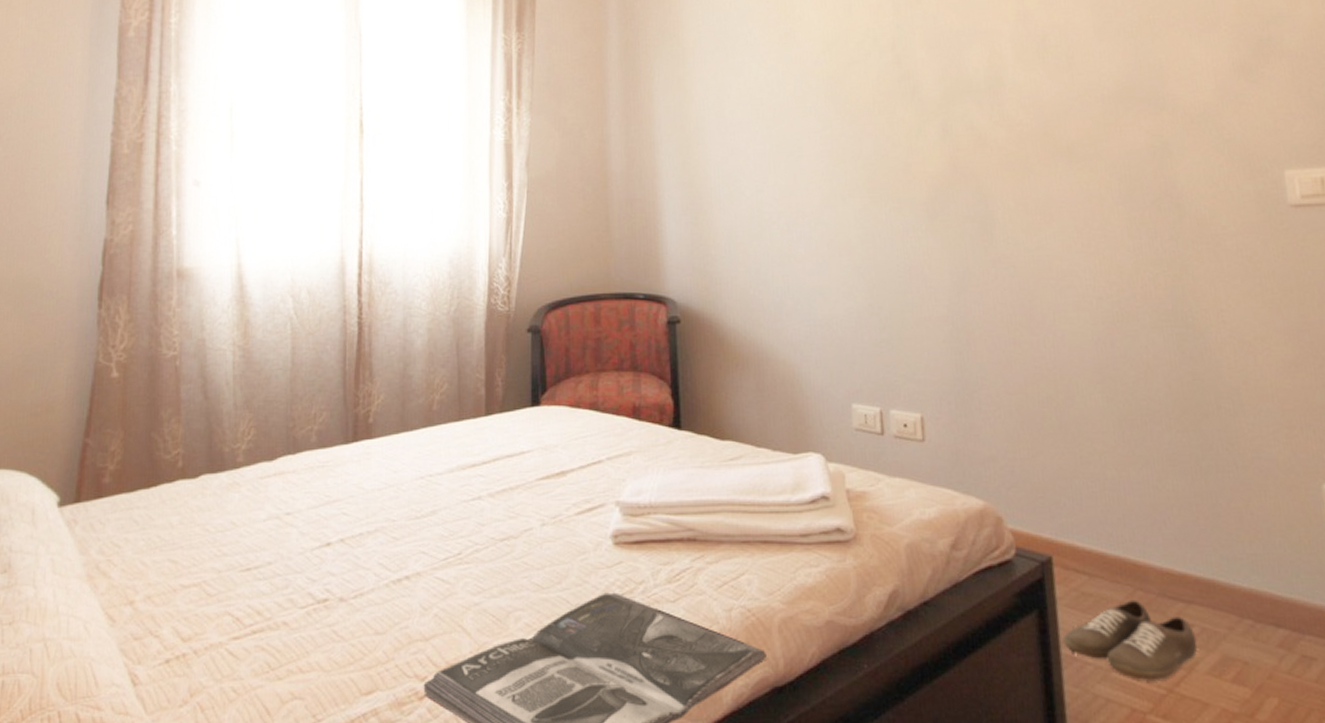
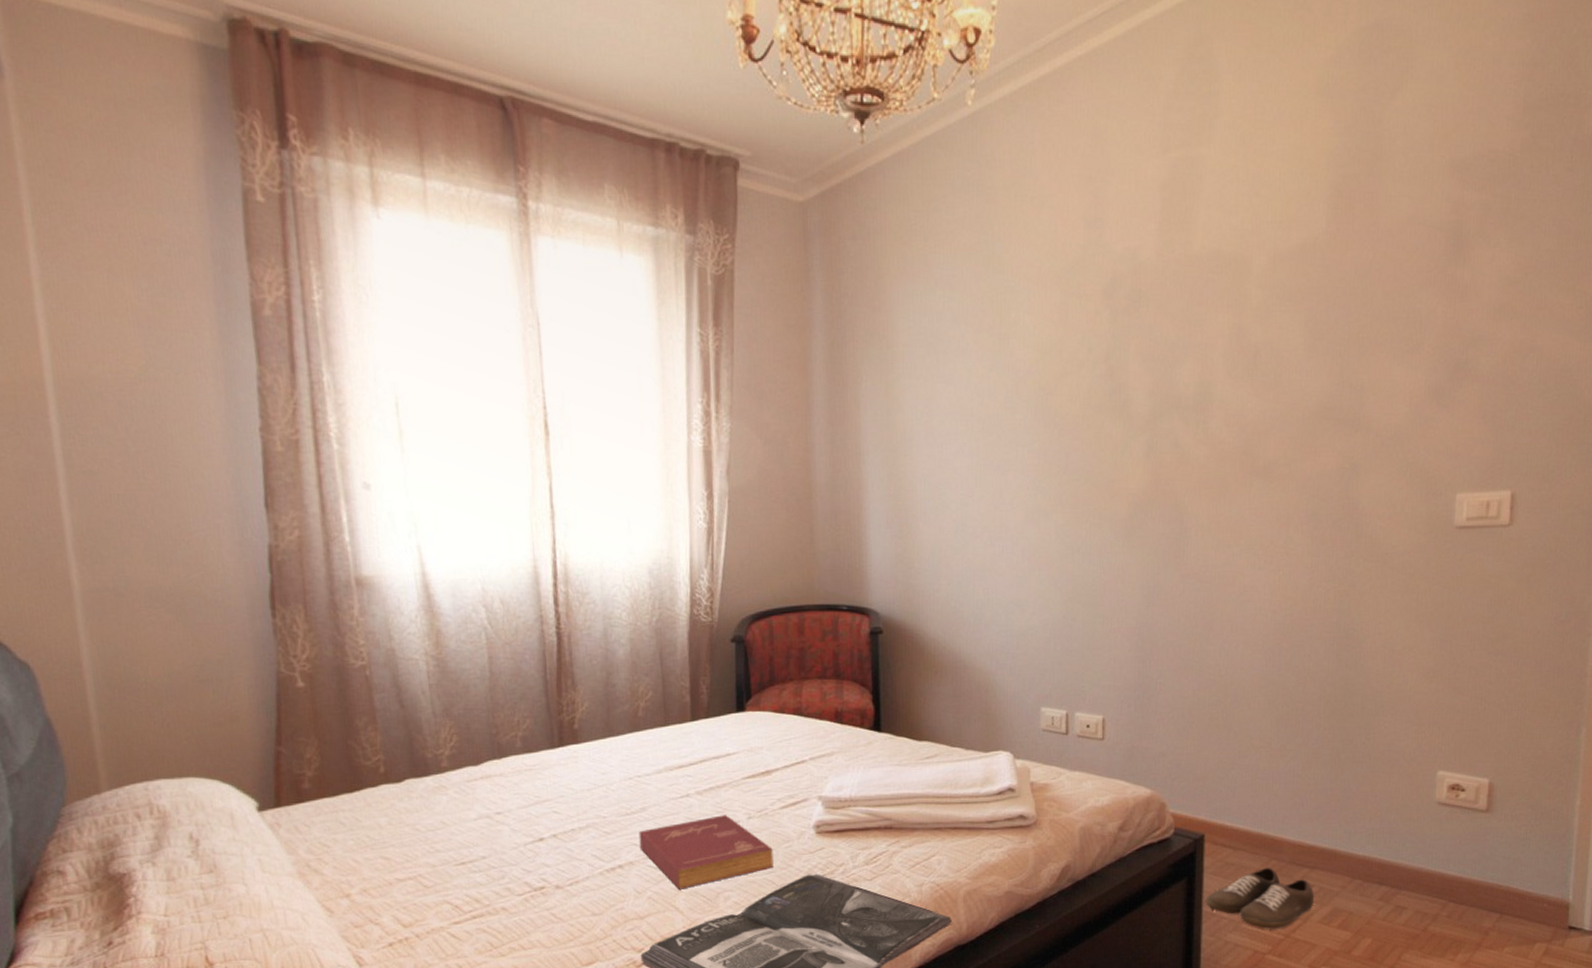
book: none [427,521,568,607] -> present [638,815,774,890]

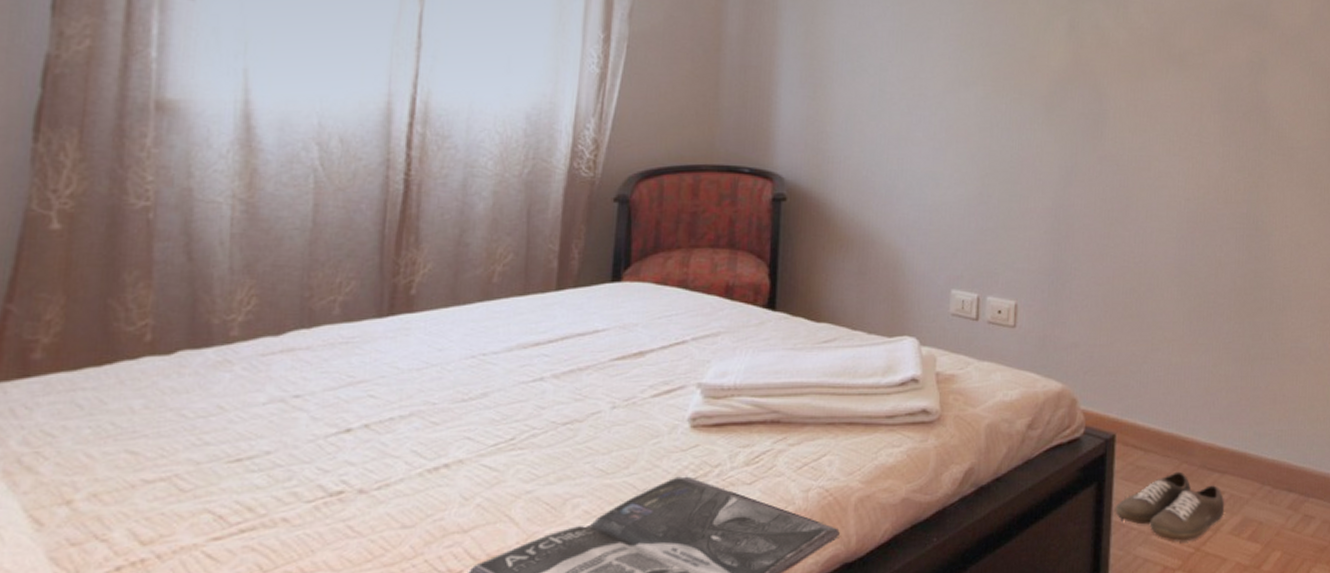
book: present [638,815,774,890] -> none [473,403,638,495]

